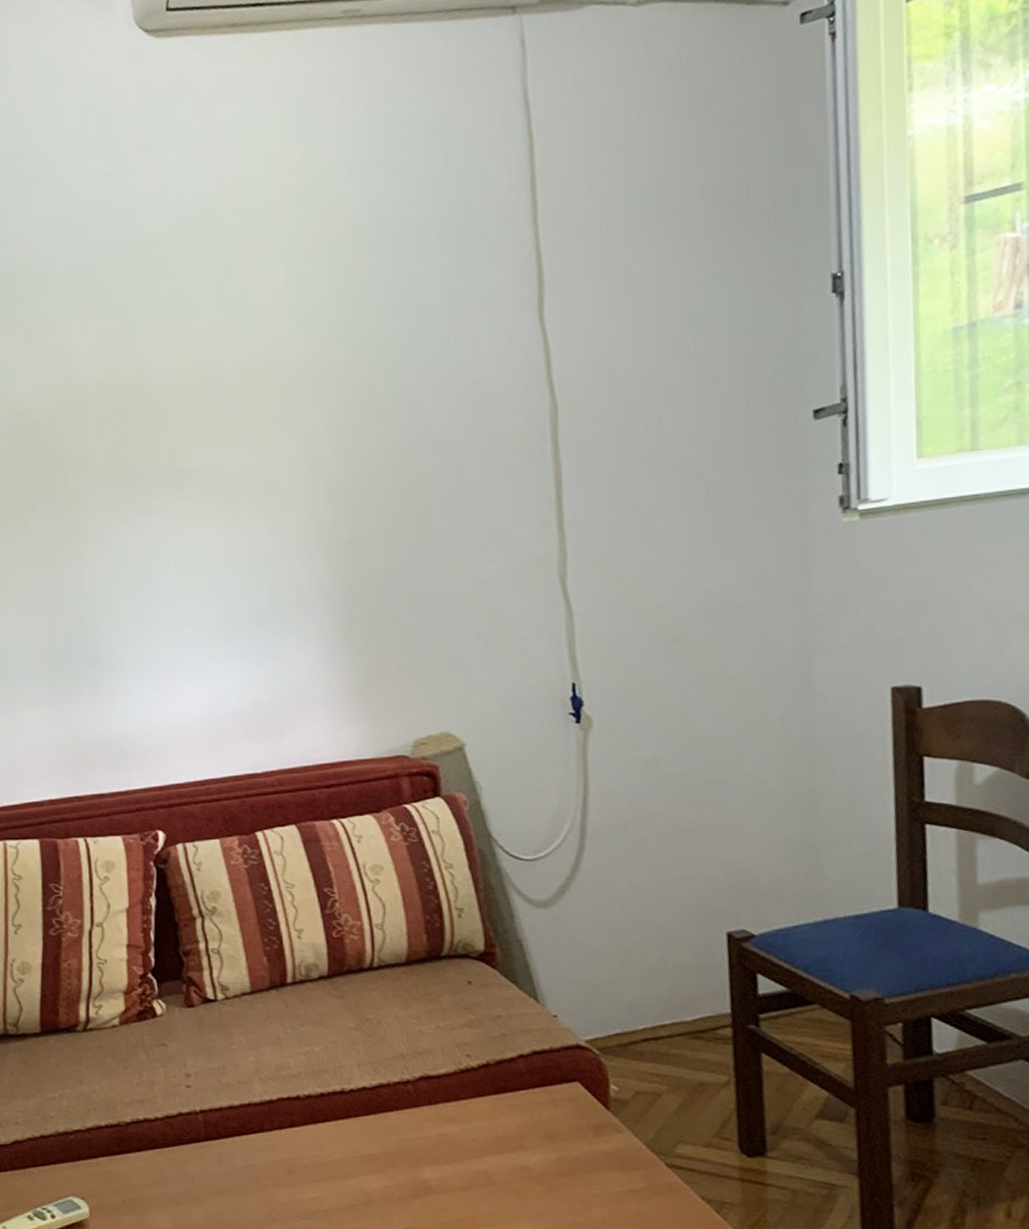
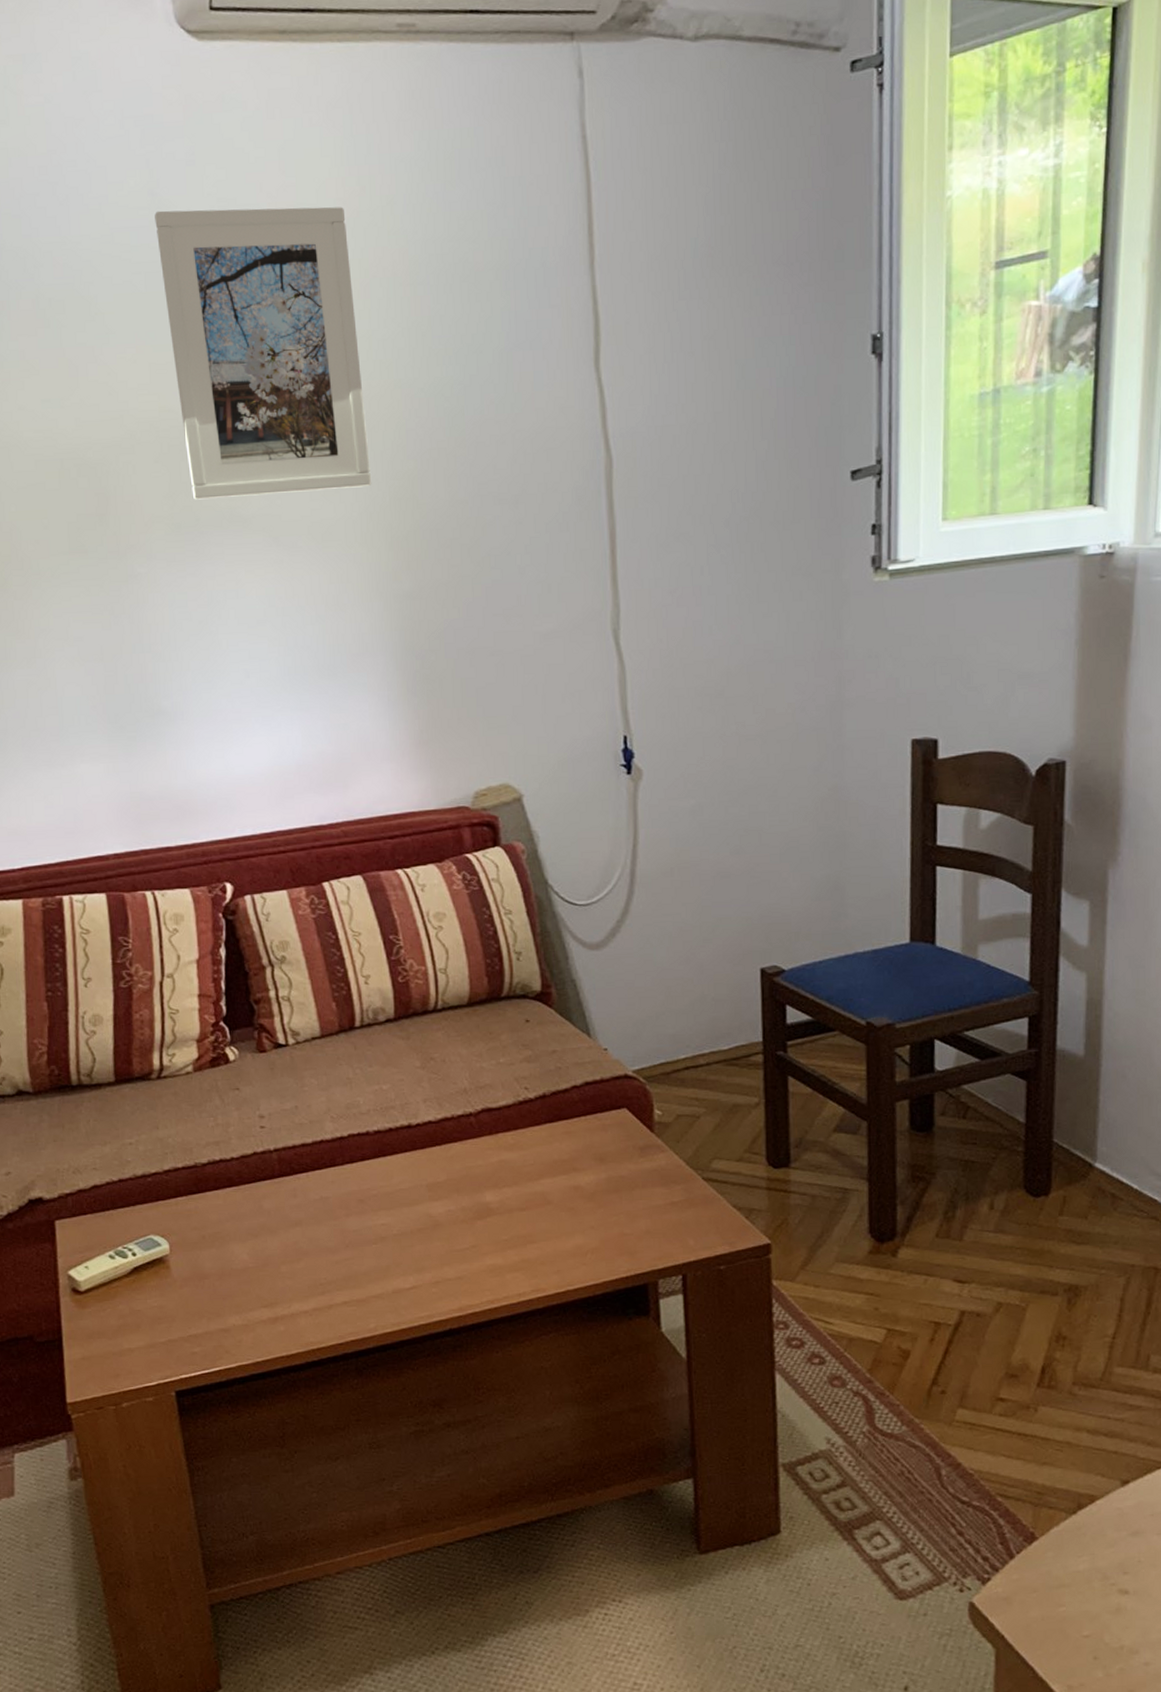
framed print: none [109,178,313,456] -> present [155,207,372,500]

